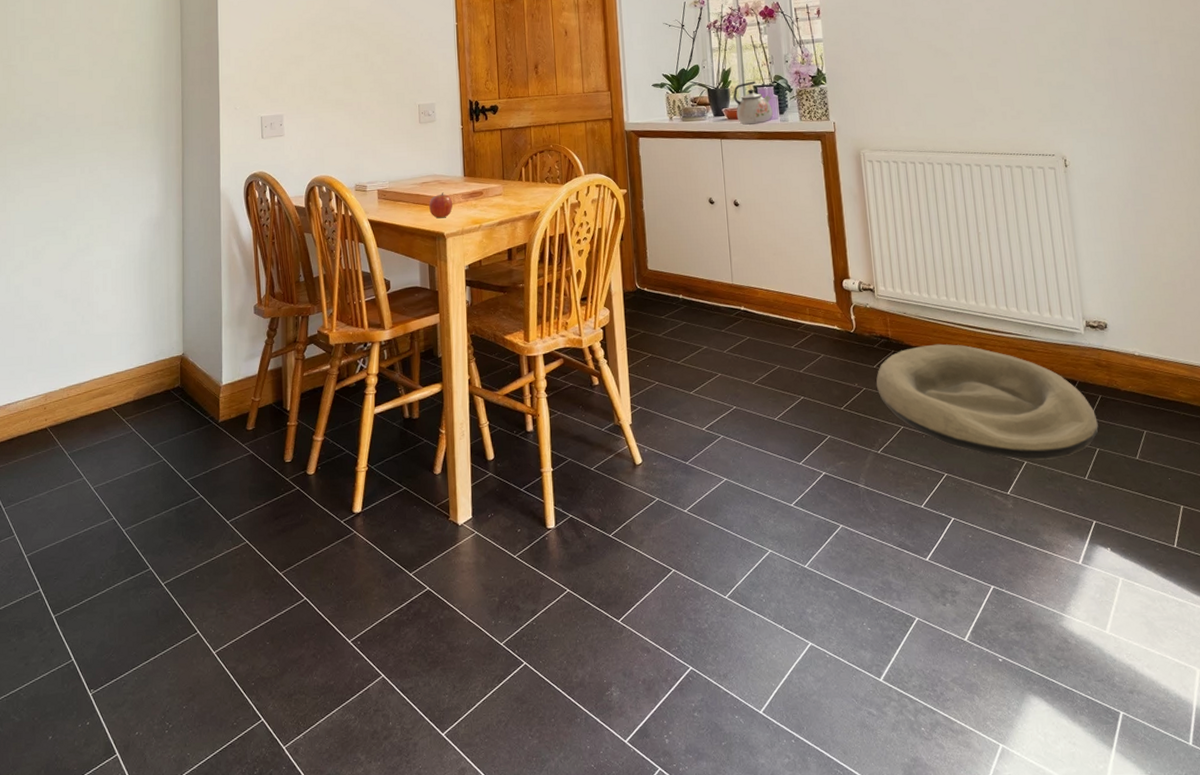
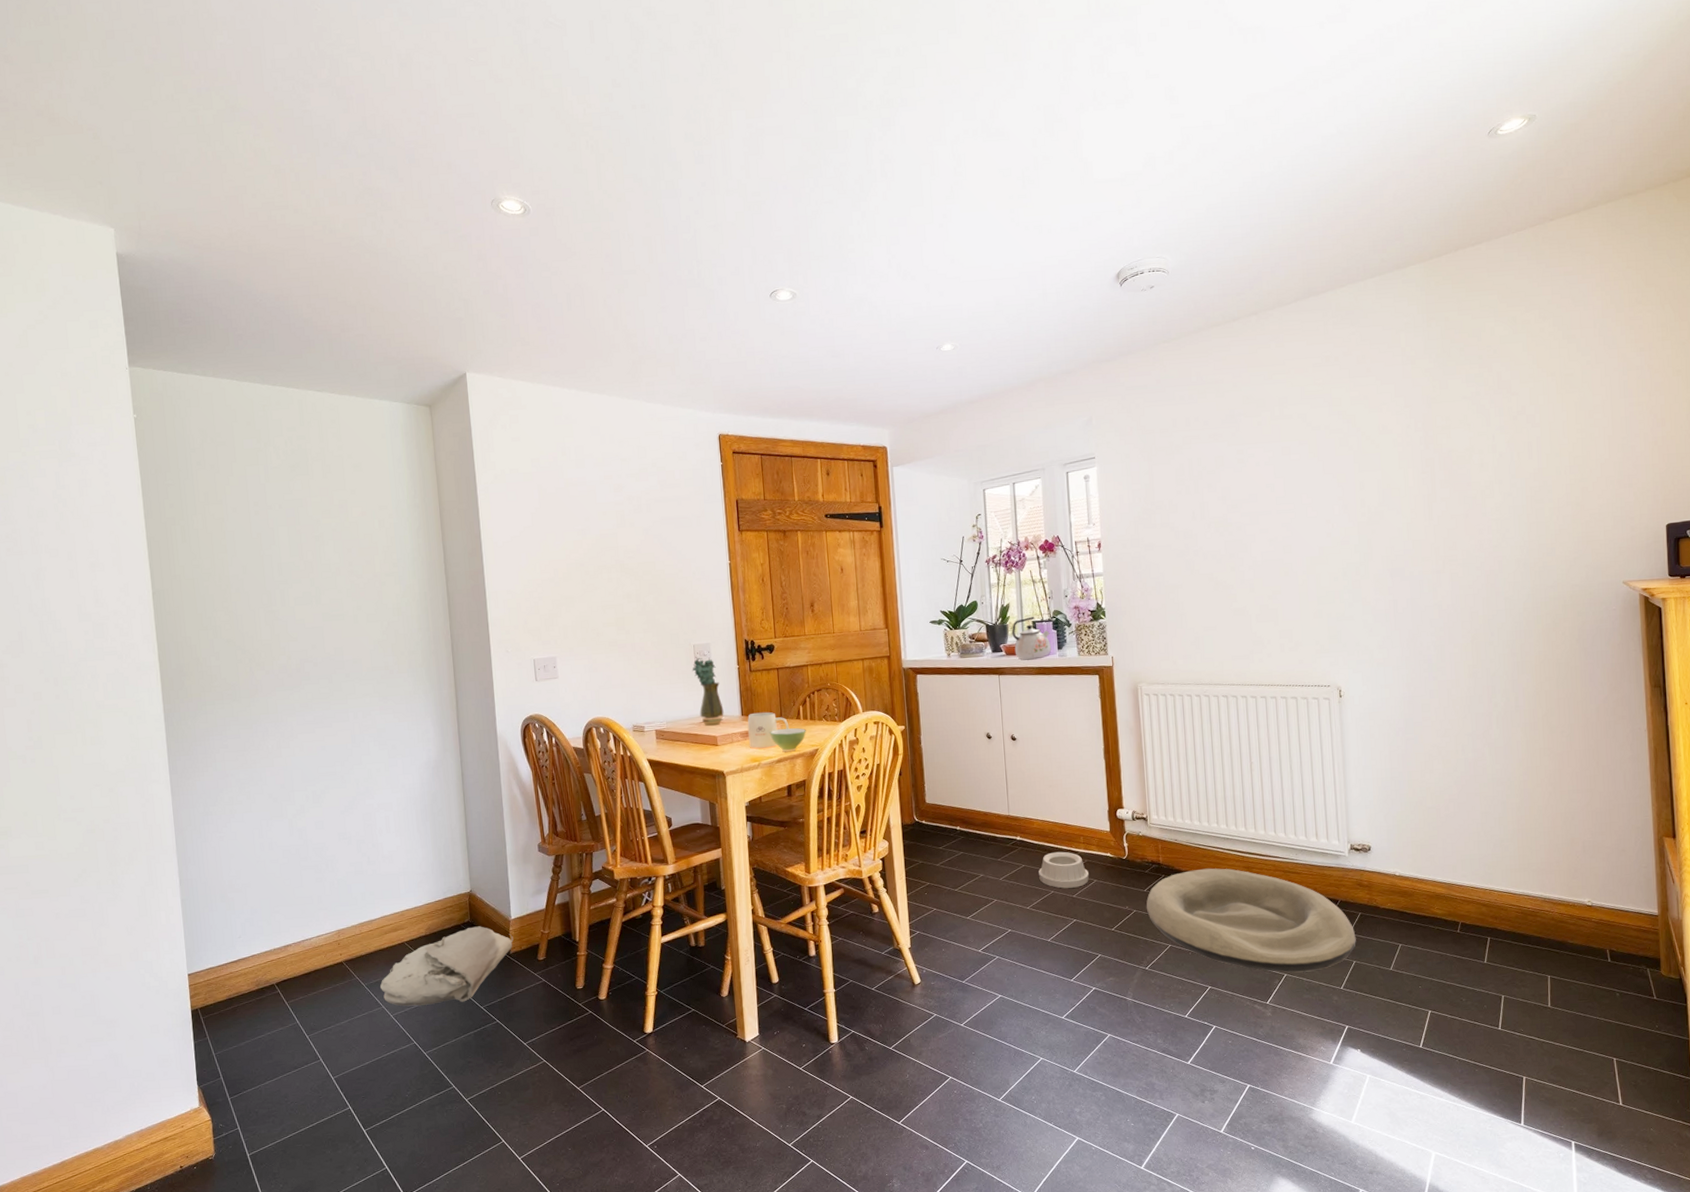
bag: none [83,392,223,478] -> present [380,926,514,1007]
vase: none [416,116,447,188] -> present [692,656,724,727]
fruit: present [429,192,453,219] -> none [707,731,731,757]
mug: none [469,173,511,211] -> present [747,712,789,749]
bowl: none [490,189,528,215] -> present [769,727,806,752]
pet bowl: none [764,323,817,363] -> present [1038,851,1090,889]

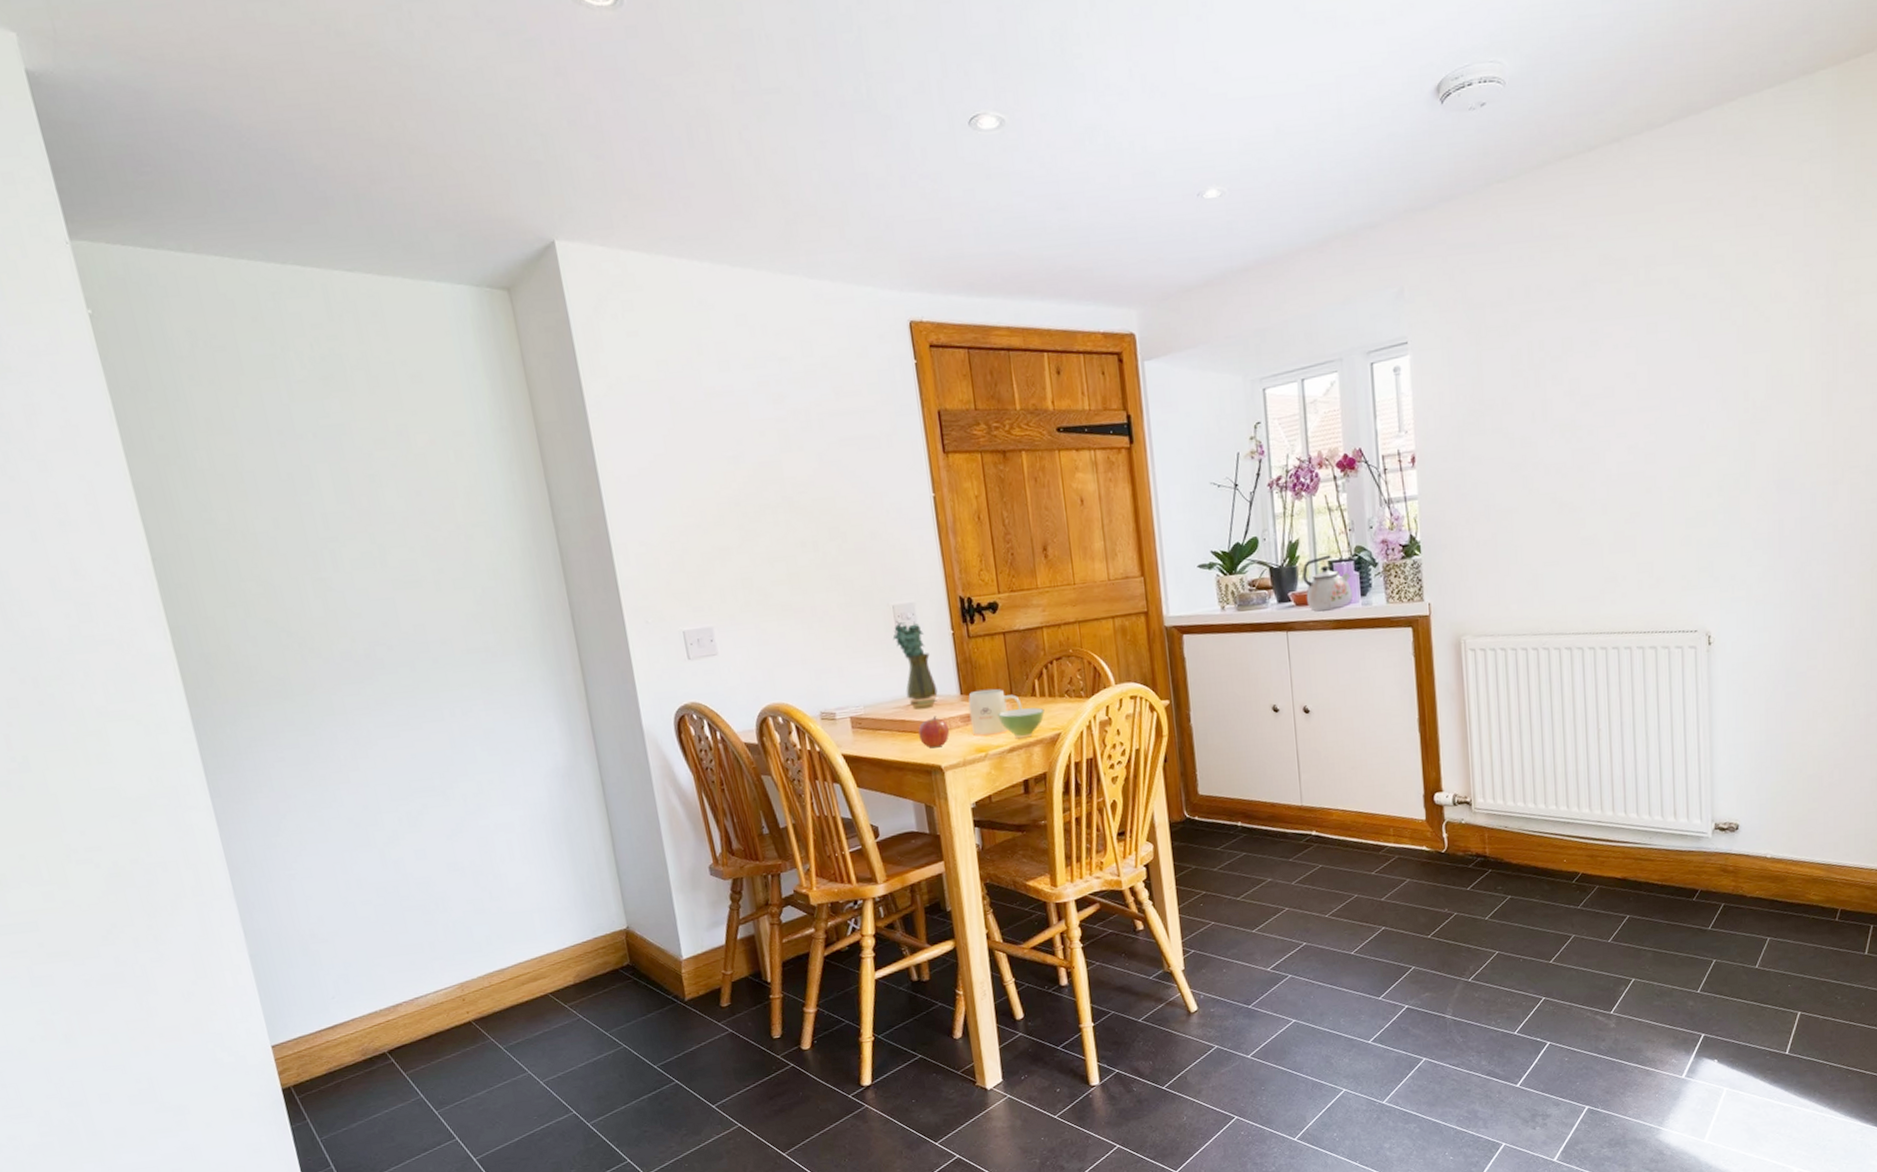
bag: present [380,926,514,1007] -> none [522,969,688,1071]
fruit: none [707,731,731,757] -> present [918,716,949,748]
pet bowl: present [1038,851,1090,889] -> none [1339,846,1401,891]
dog bed: present [1146,868,1356,973] -> none [1469,858,1717,977]

